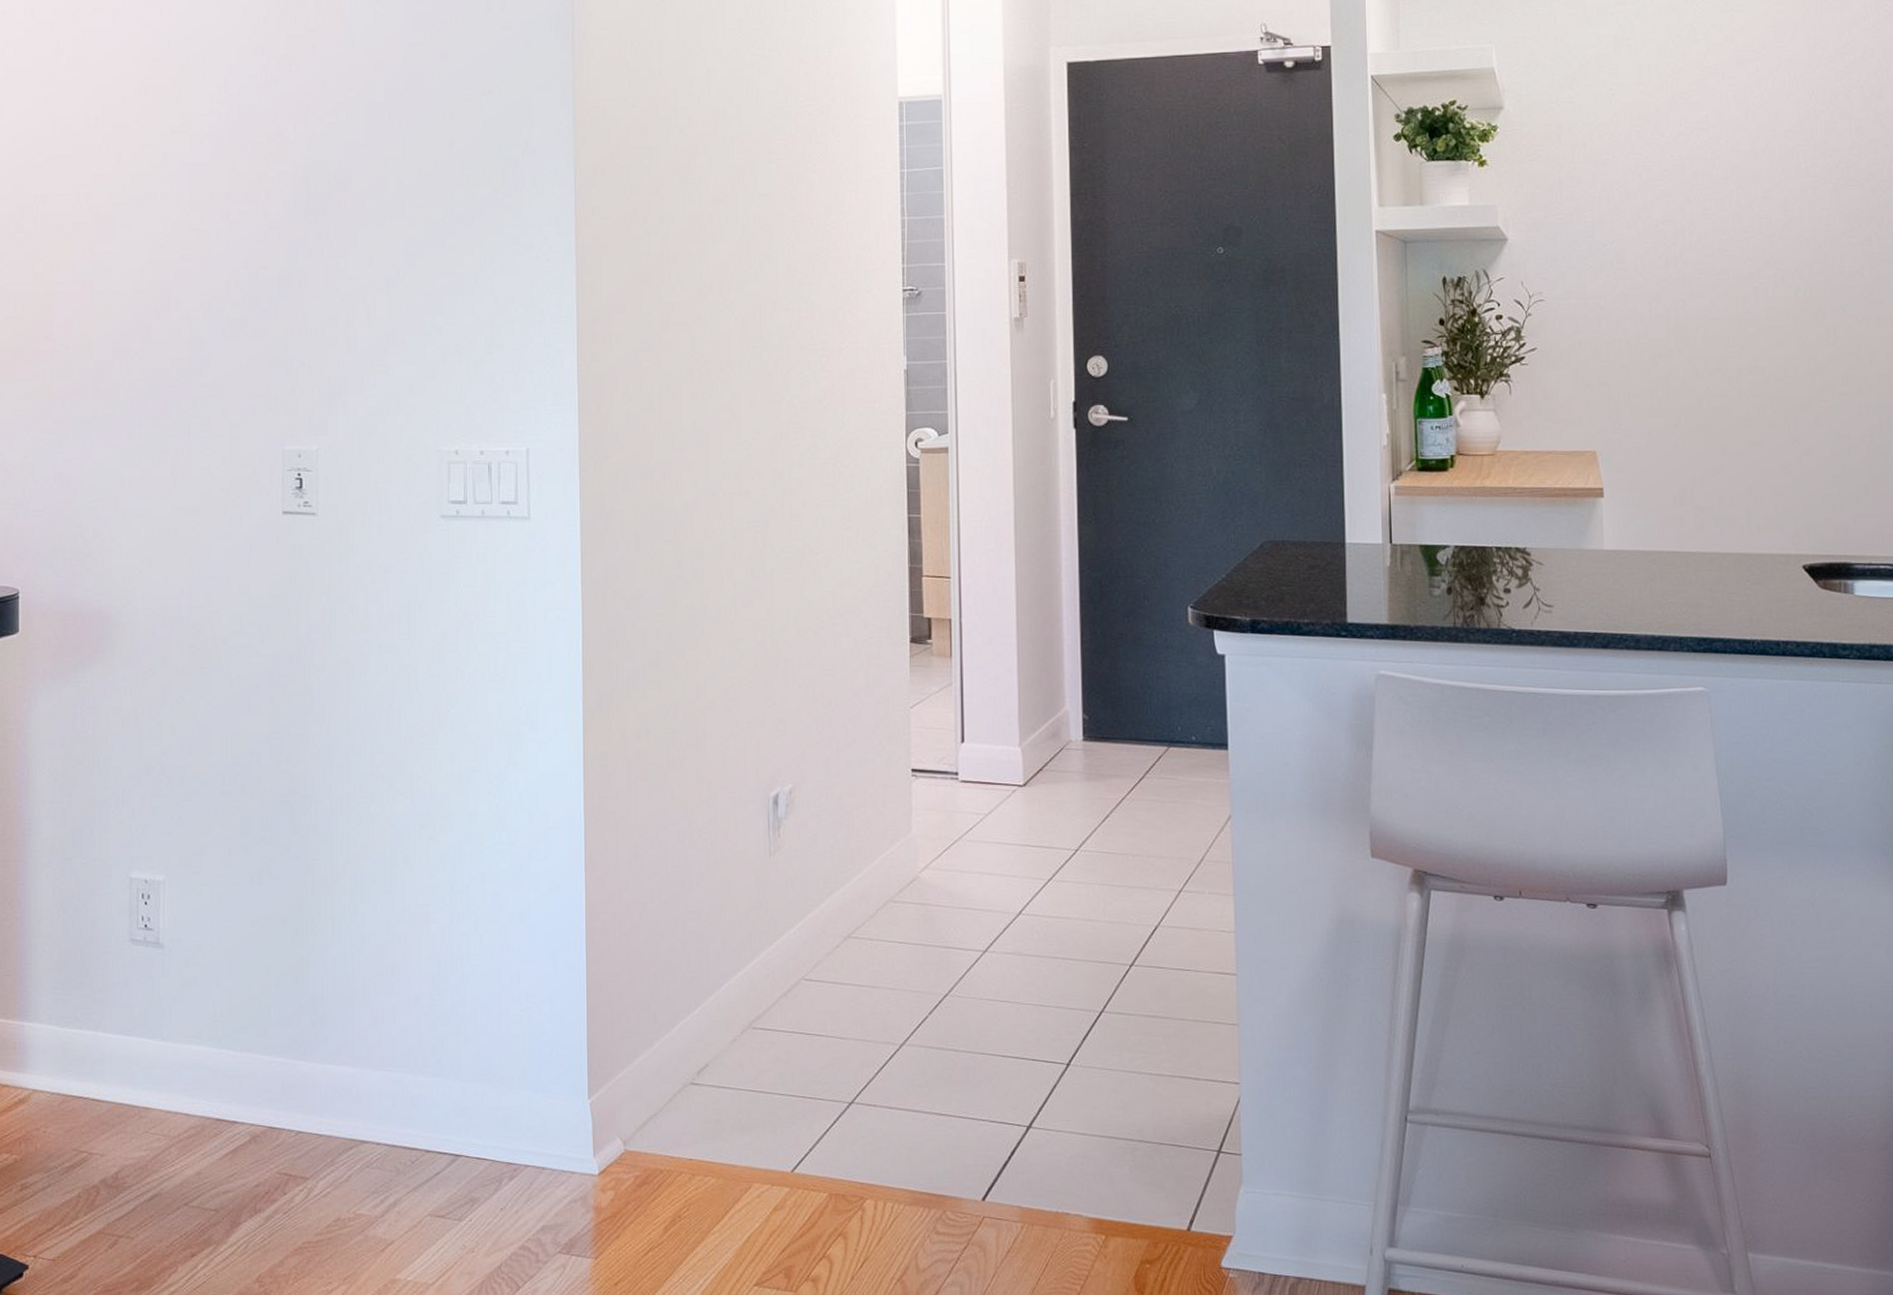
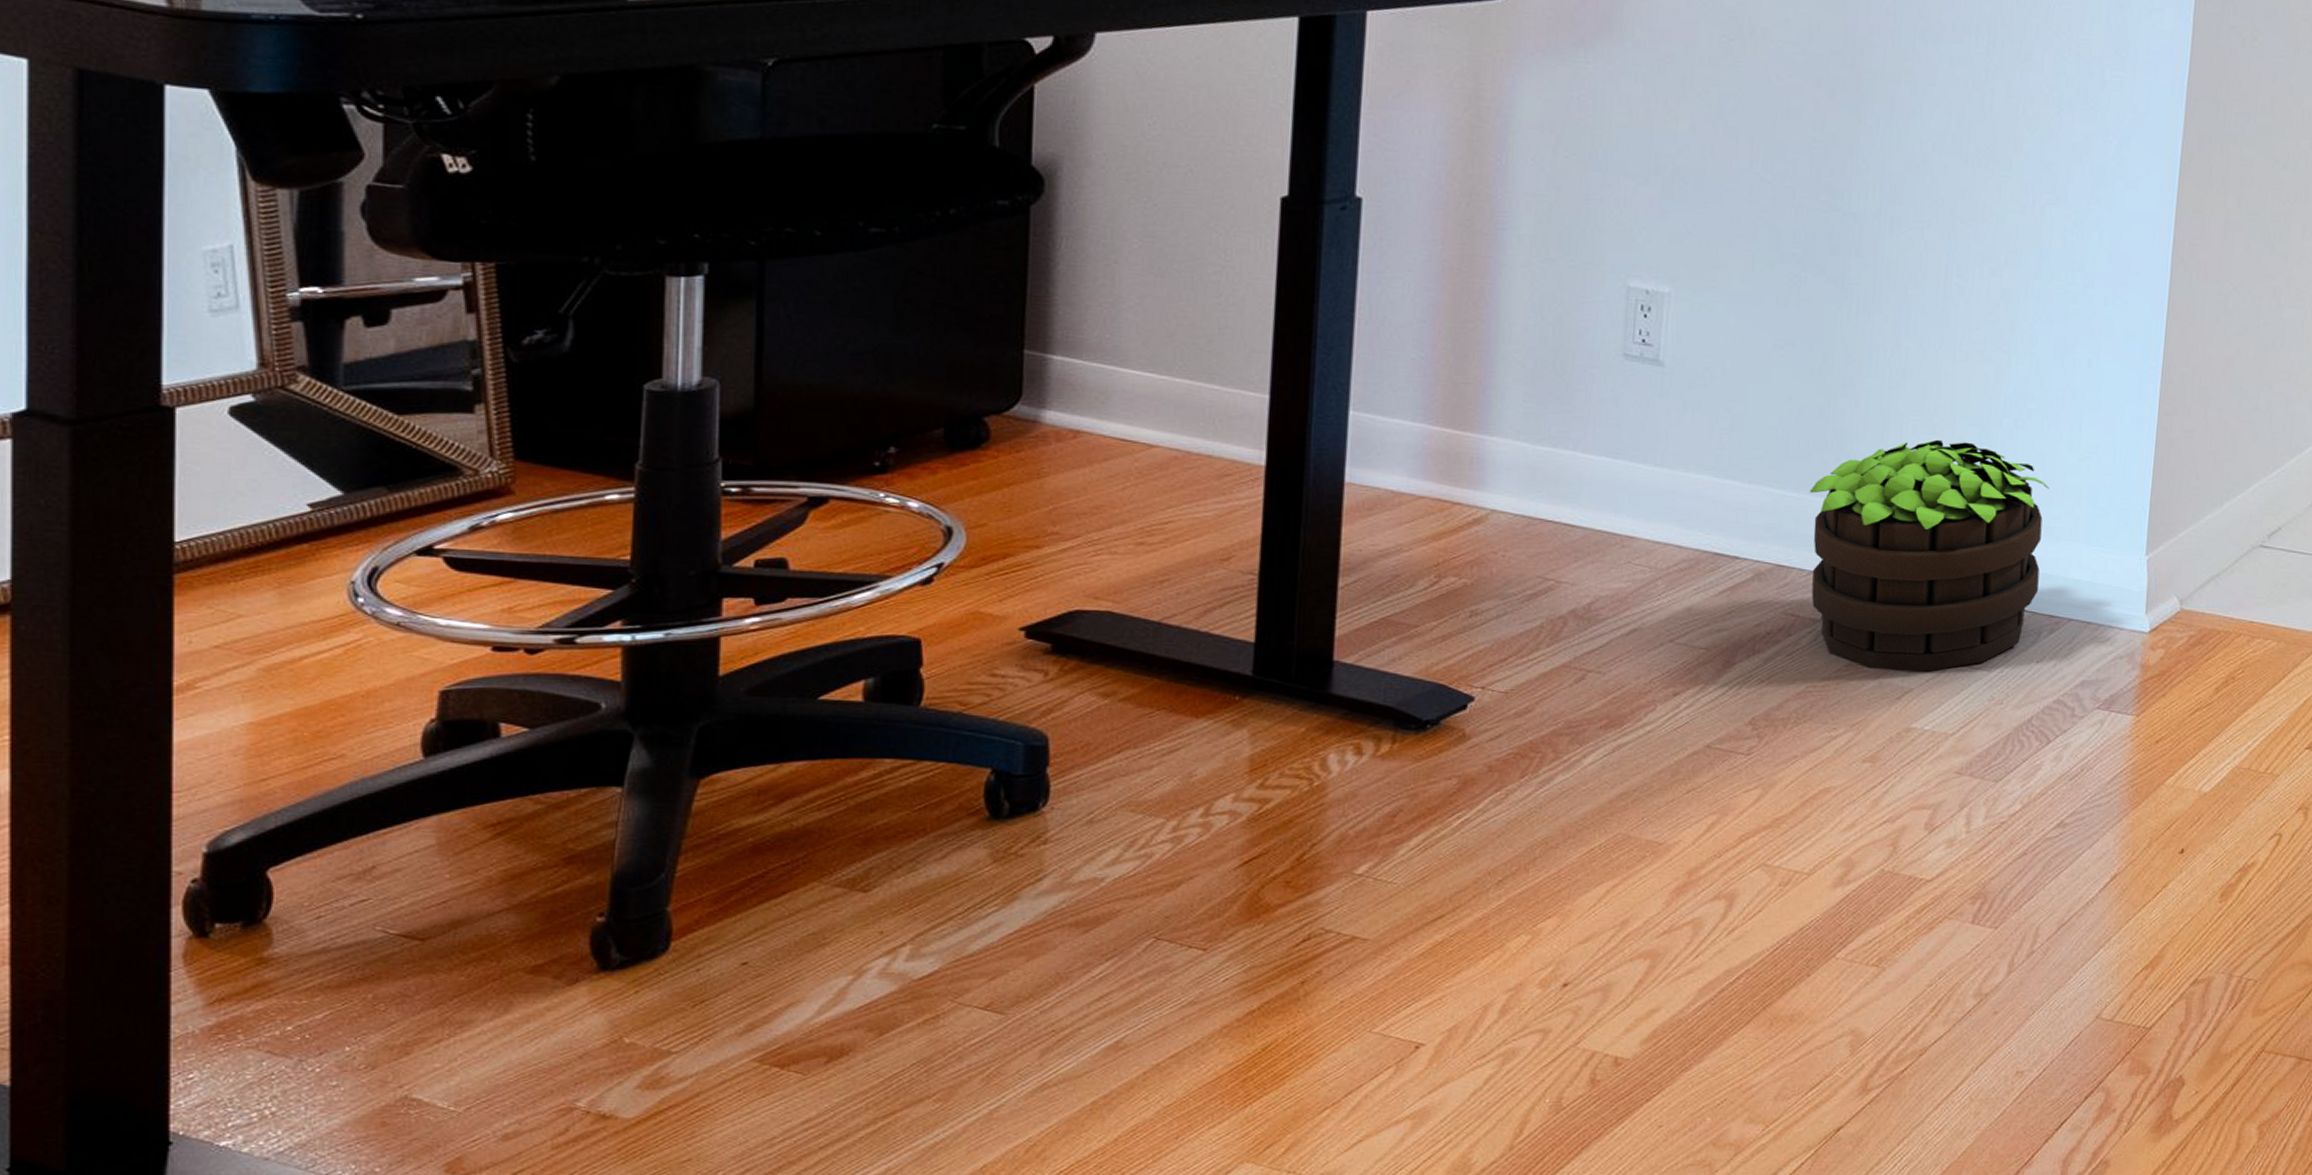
potted plant: none [291,999,497,1224] -> present [1809,439,2049,672]

